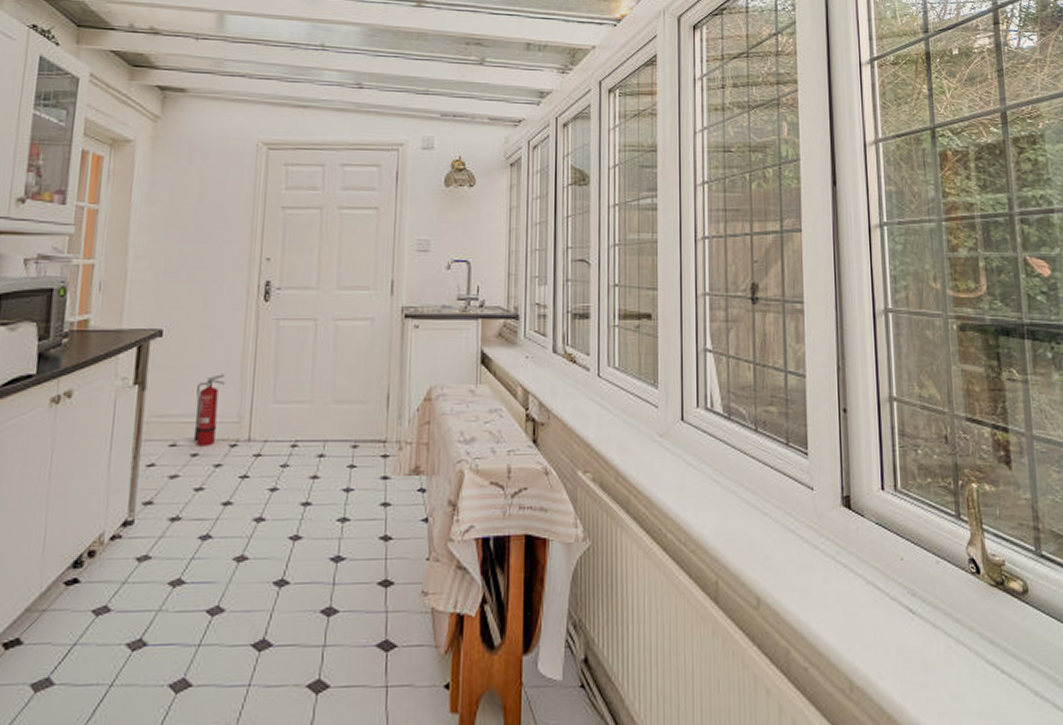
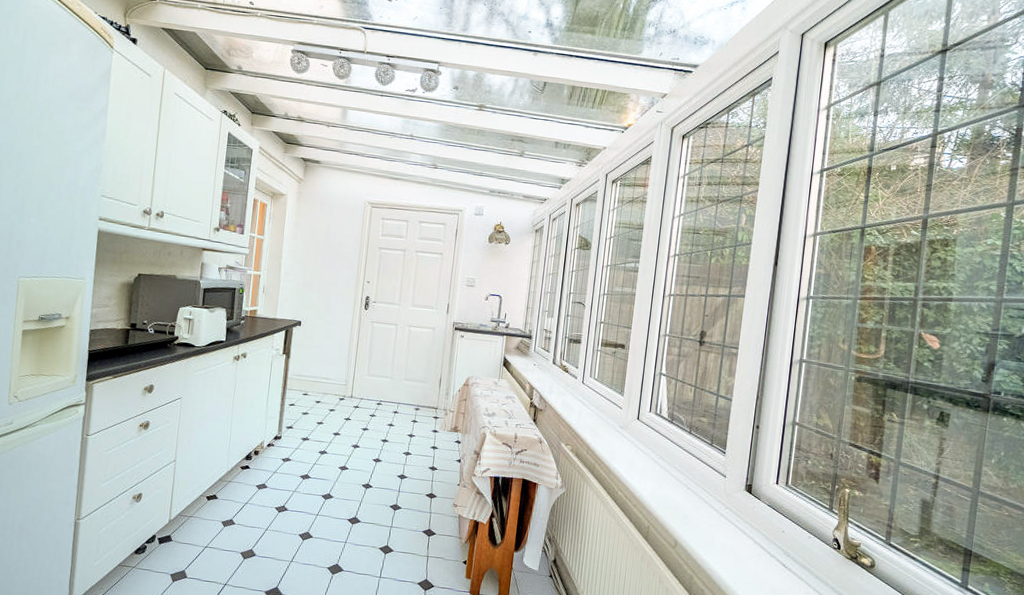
fire extinguisher: present [193,374,226,446] -> none [317,353,339,398]

